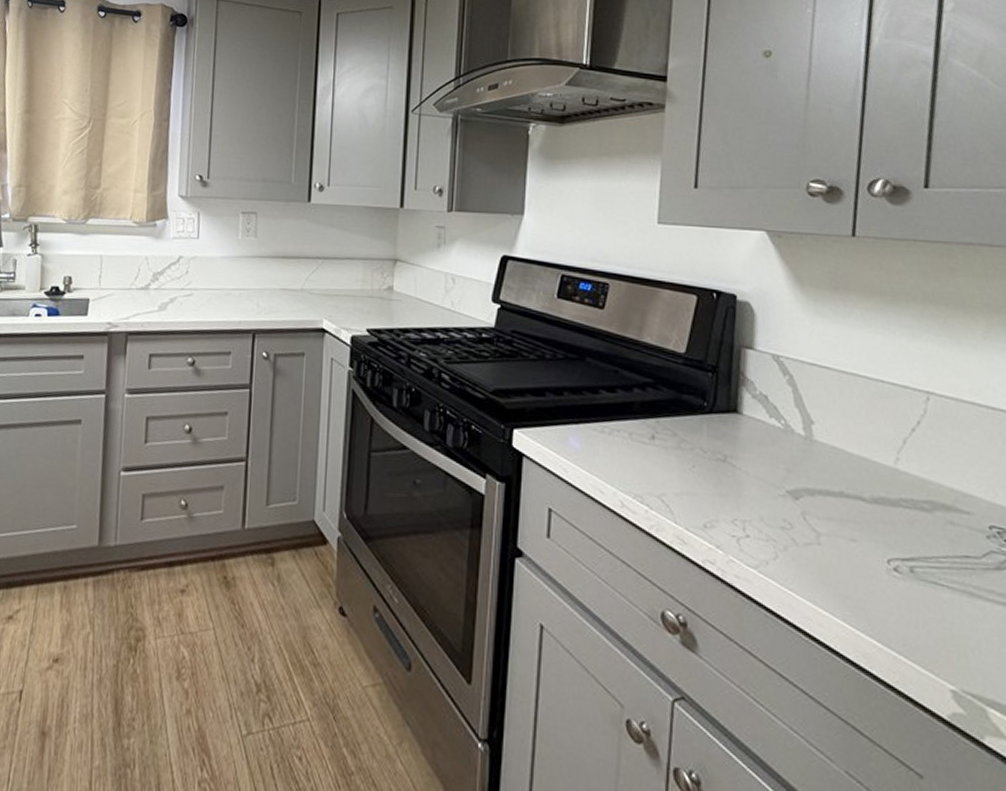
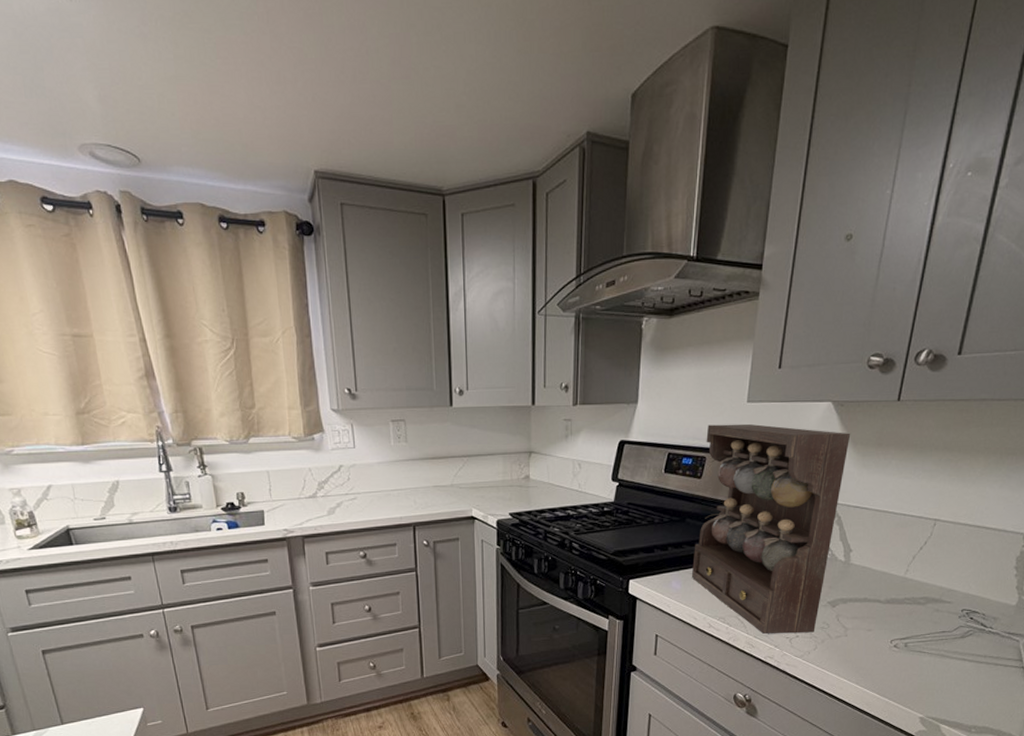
spice rack: none [595,246,795,534] -> present [691,423,851,634]

